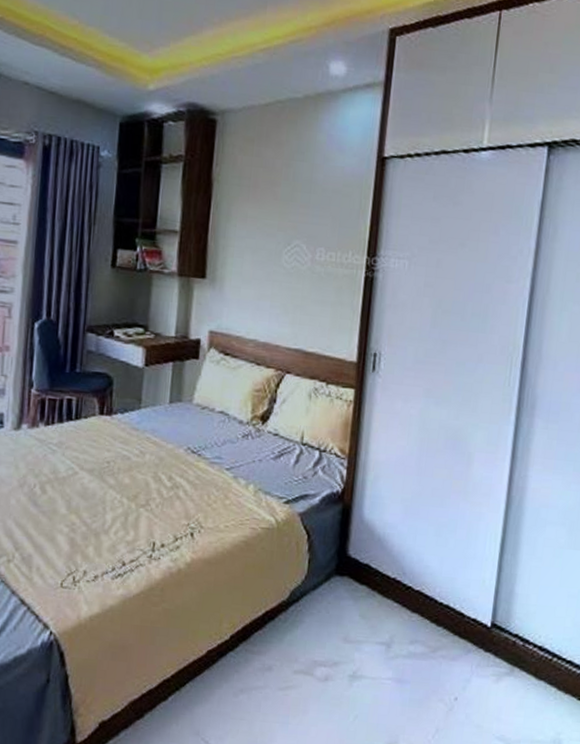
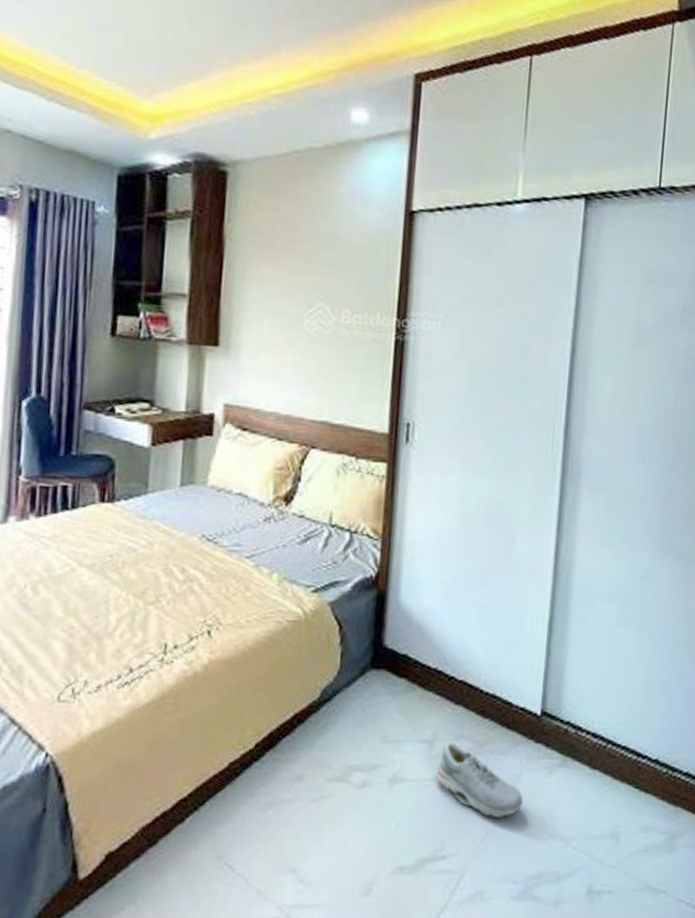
shoe: none [392,645,473,718] -> present [436,741,524,818]

